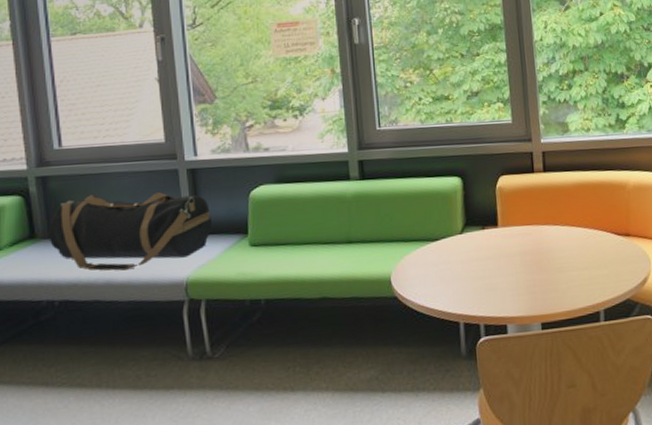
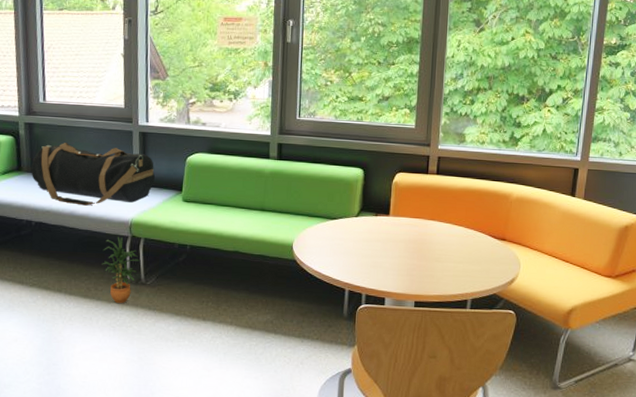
potted plant: none [152,302,204,390] -> present [102,236,141,304]

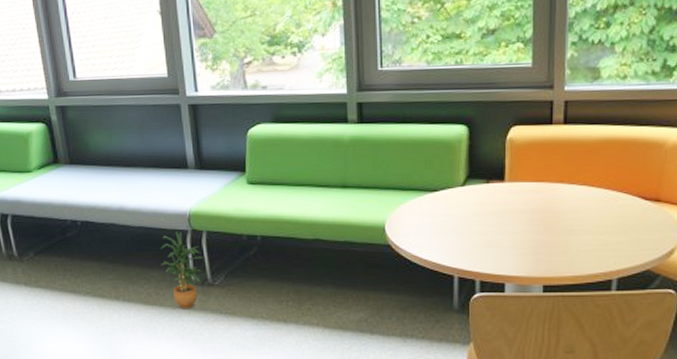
duffel bag: present [31,142,155,206] -> none [69,124,212,198]

